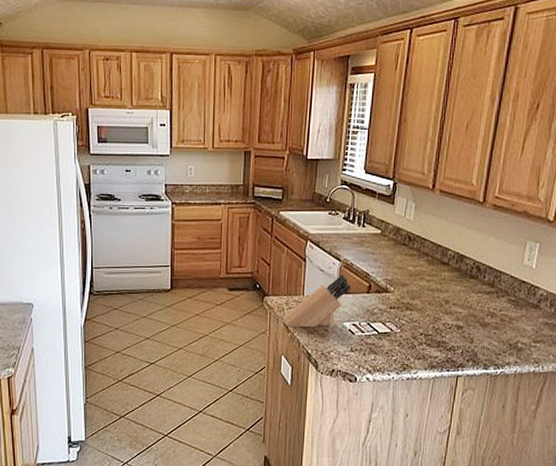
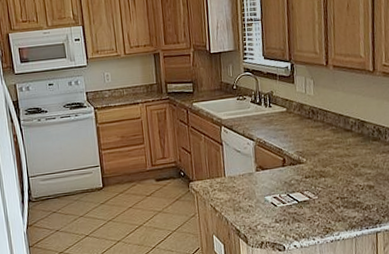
knife block: present [283,274,350,328] -> none [209,152,267,208]

